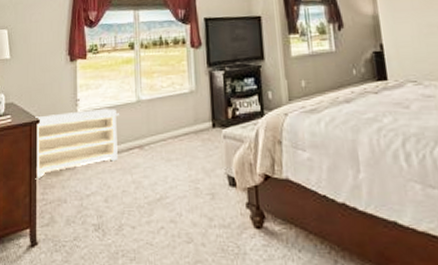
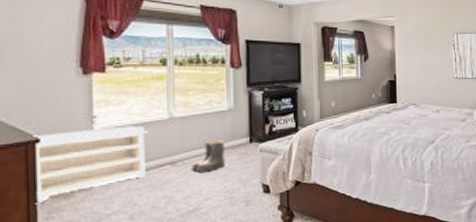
boots: none [156,125,190,158] -> present [190,140,226,172]

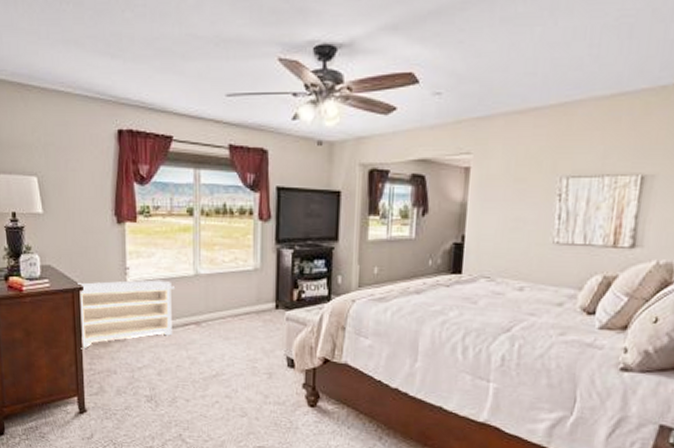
boots: present [190,140,226,172] -> none [214,303,250,336]

